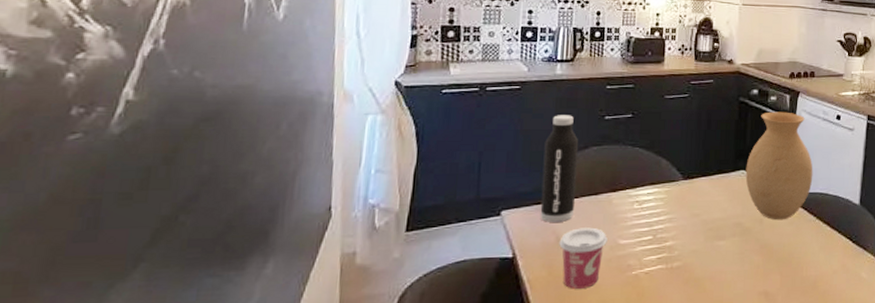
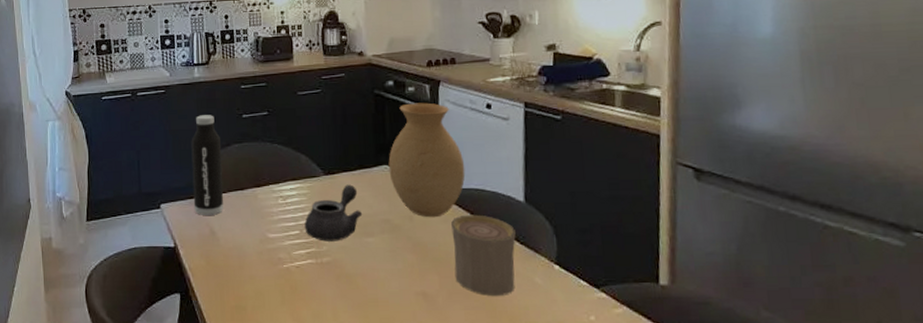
cup: present [559,227,608,289] -> none [213,221,257,279]
teapot: none [658,189,717,246] -> present [304,184,363,242]
cup: none [795,217,850,292] -> present [451,214,516,297]

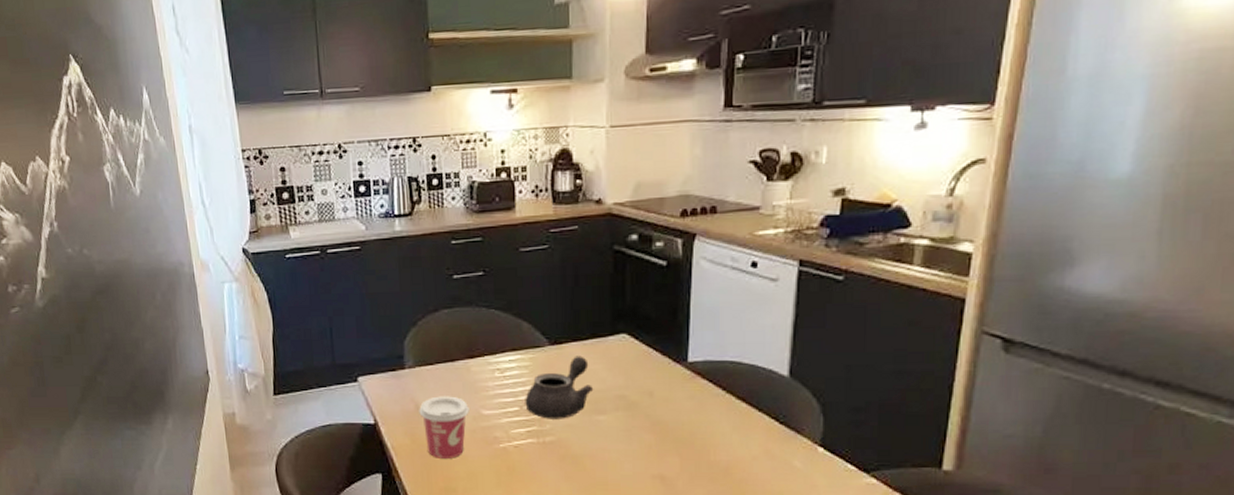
water bottle: present [191,115,224,215] -> none [392,275,431,389]
cup: none [213,221,257,279] -> present [419,396,469,458]
vase: present [388,102,466,218] -> none [627,260,720,394]
cup: present [451,214,516,297] -> none [699,390,775,481]

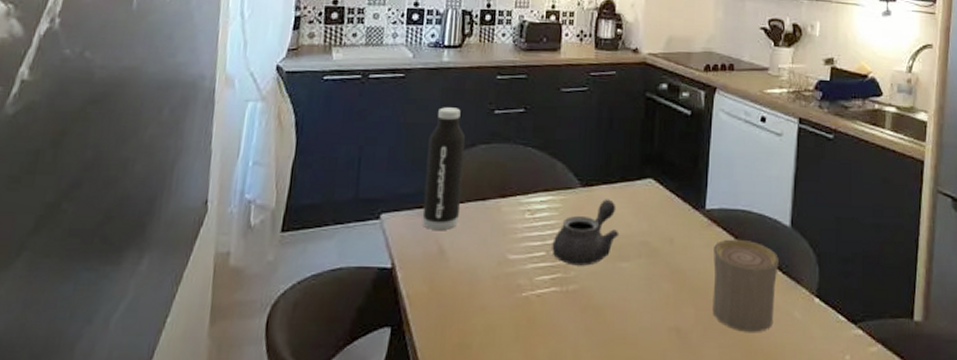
water bottle: none [392,275,431,389] -> present [422,107,466,230]
cup: present [419,396,469,458] -> none [442,238,495,309]
cup: none [699,390,775,481] -> present [712,239,779,333]

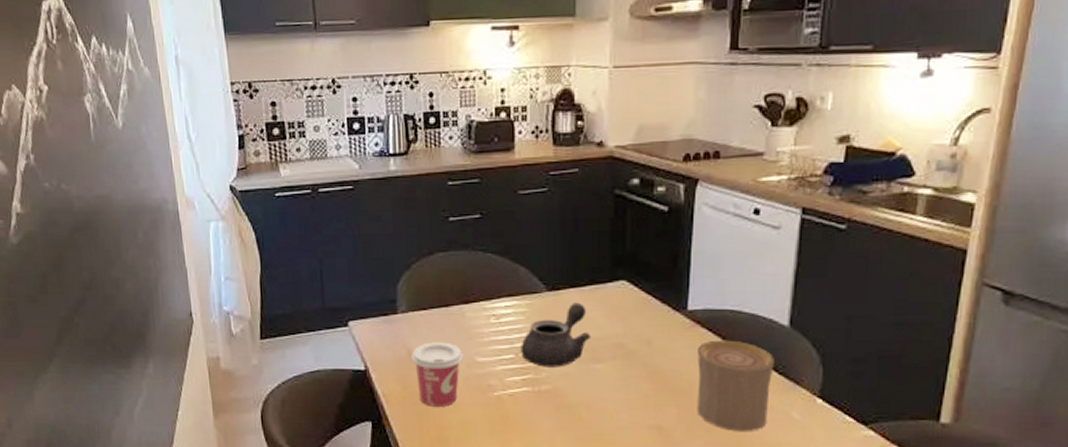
water bottle: present [422,107,466,230] -> none [385,217,425,335]
cup: none [442,238,495,309] -> present [411,342,463,407]

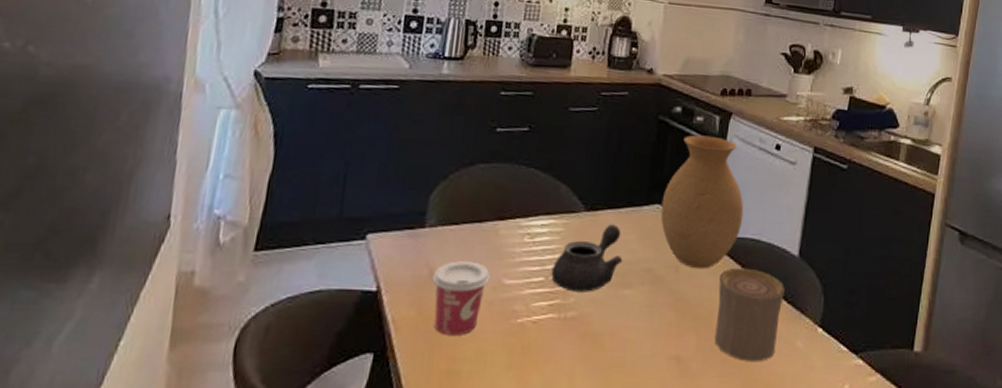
vase: none [626,206,720,343] -> present [660,135,744,269]

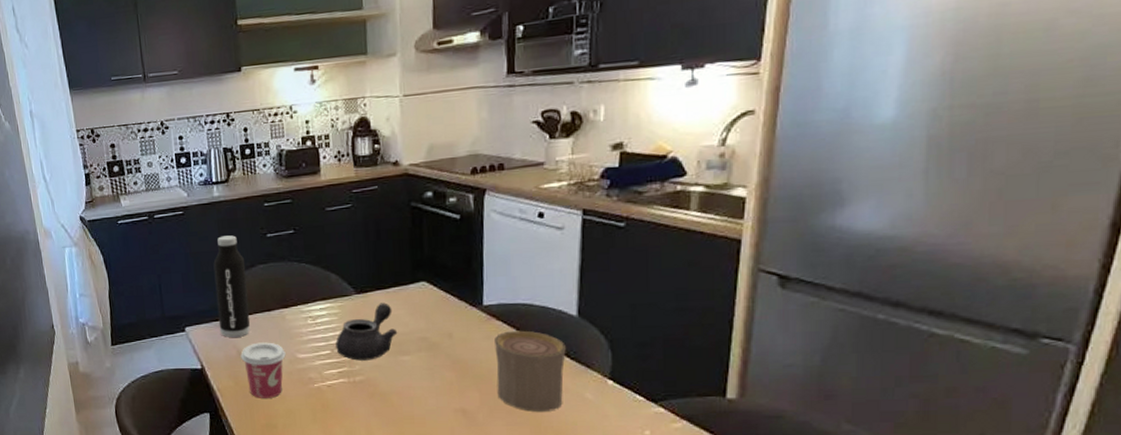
water bottle: none [412,123,464,252] -> present [213,235,251,337]
vase: present [660,135,744,269] -> none [426,214,512,335]

